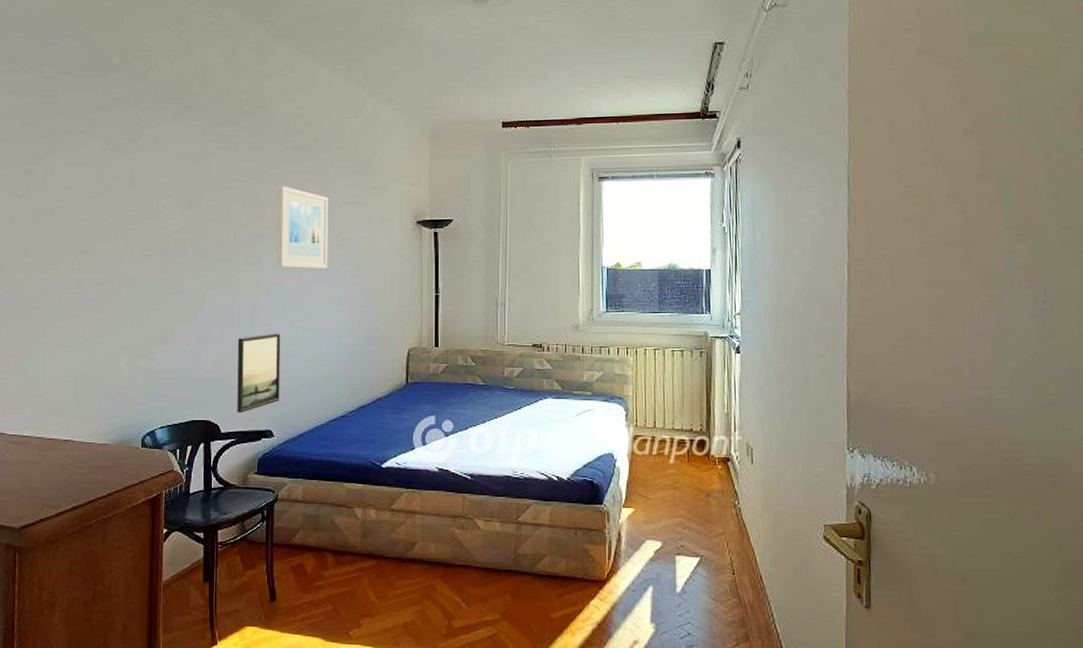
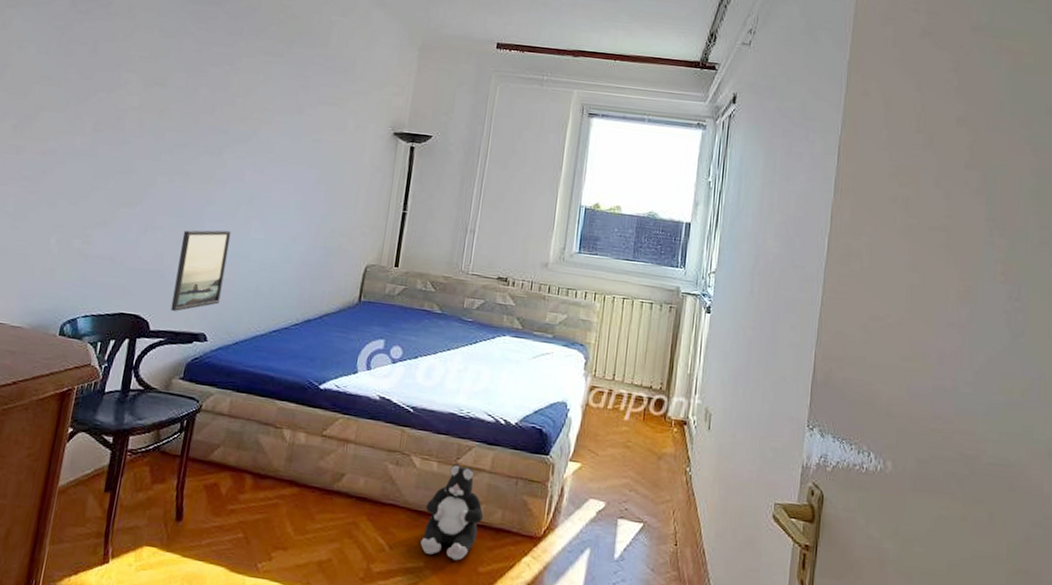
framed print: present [277,186,329,269] -> none [238,76,305,170]
plush toy: none [494,522,549,610] -> present [420,464,484,561]

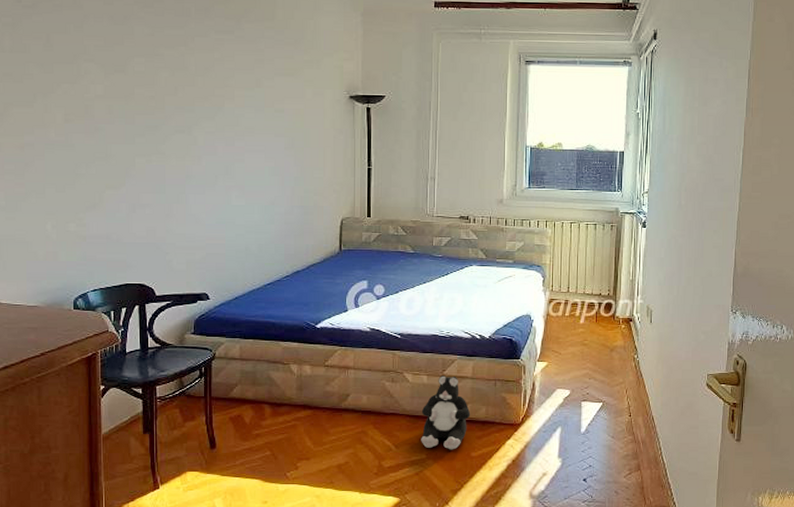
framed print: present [170,230,232,311] -> none [169,201,214,277]

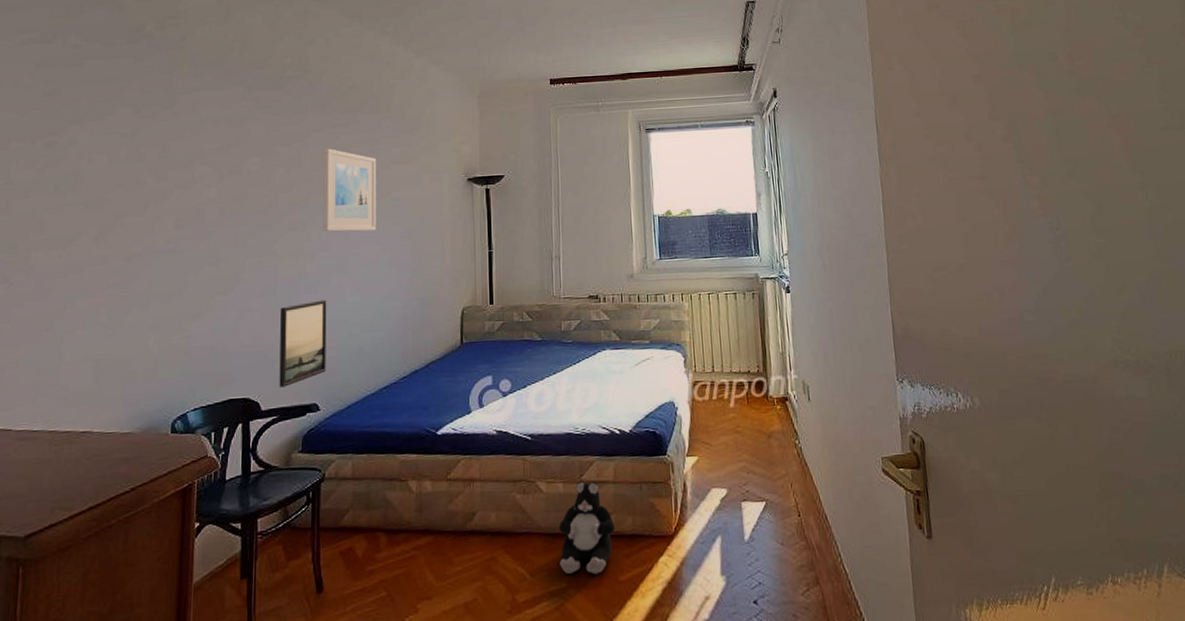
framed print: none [169,201,214,277] -> present [279,299,327,387]
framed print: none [208,55,261,139] -> present [323,148,377,232]

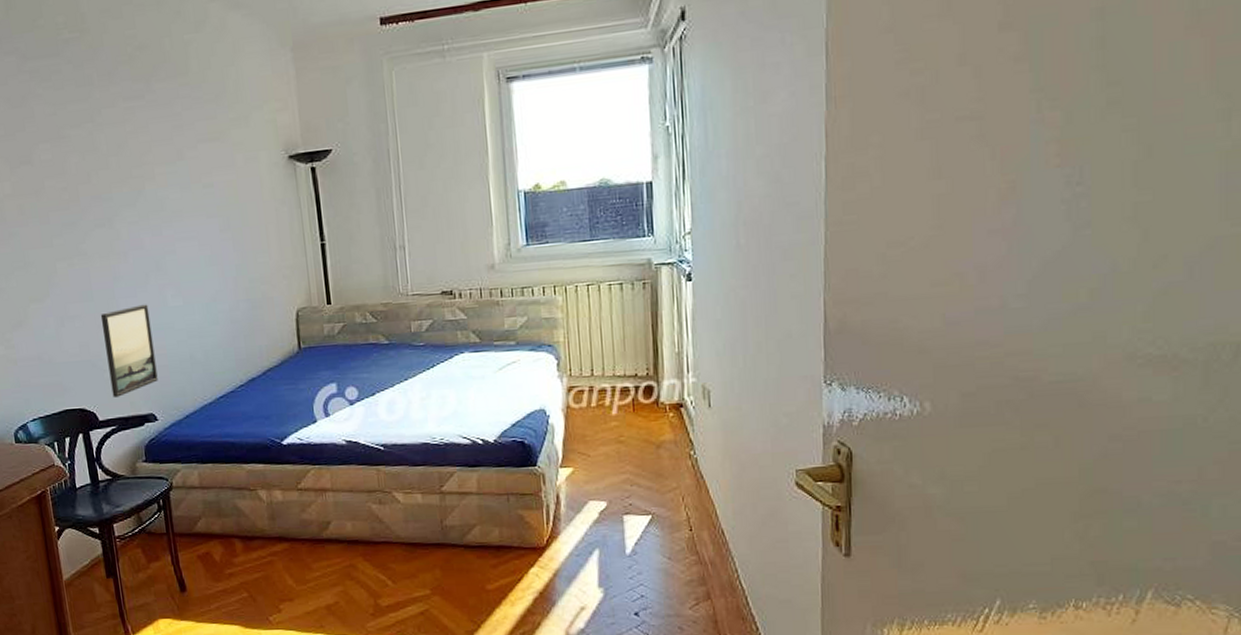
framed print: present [323,148,377,232] -> none [119,127,191,227]
plush toy: present [558,481,616,575] -> none [419,492,481,583]

